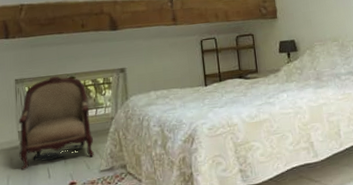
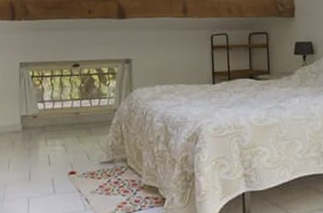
armchair: present [18,76,94,171] -> none [21,62,96,155]

